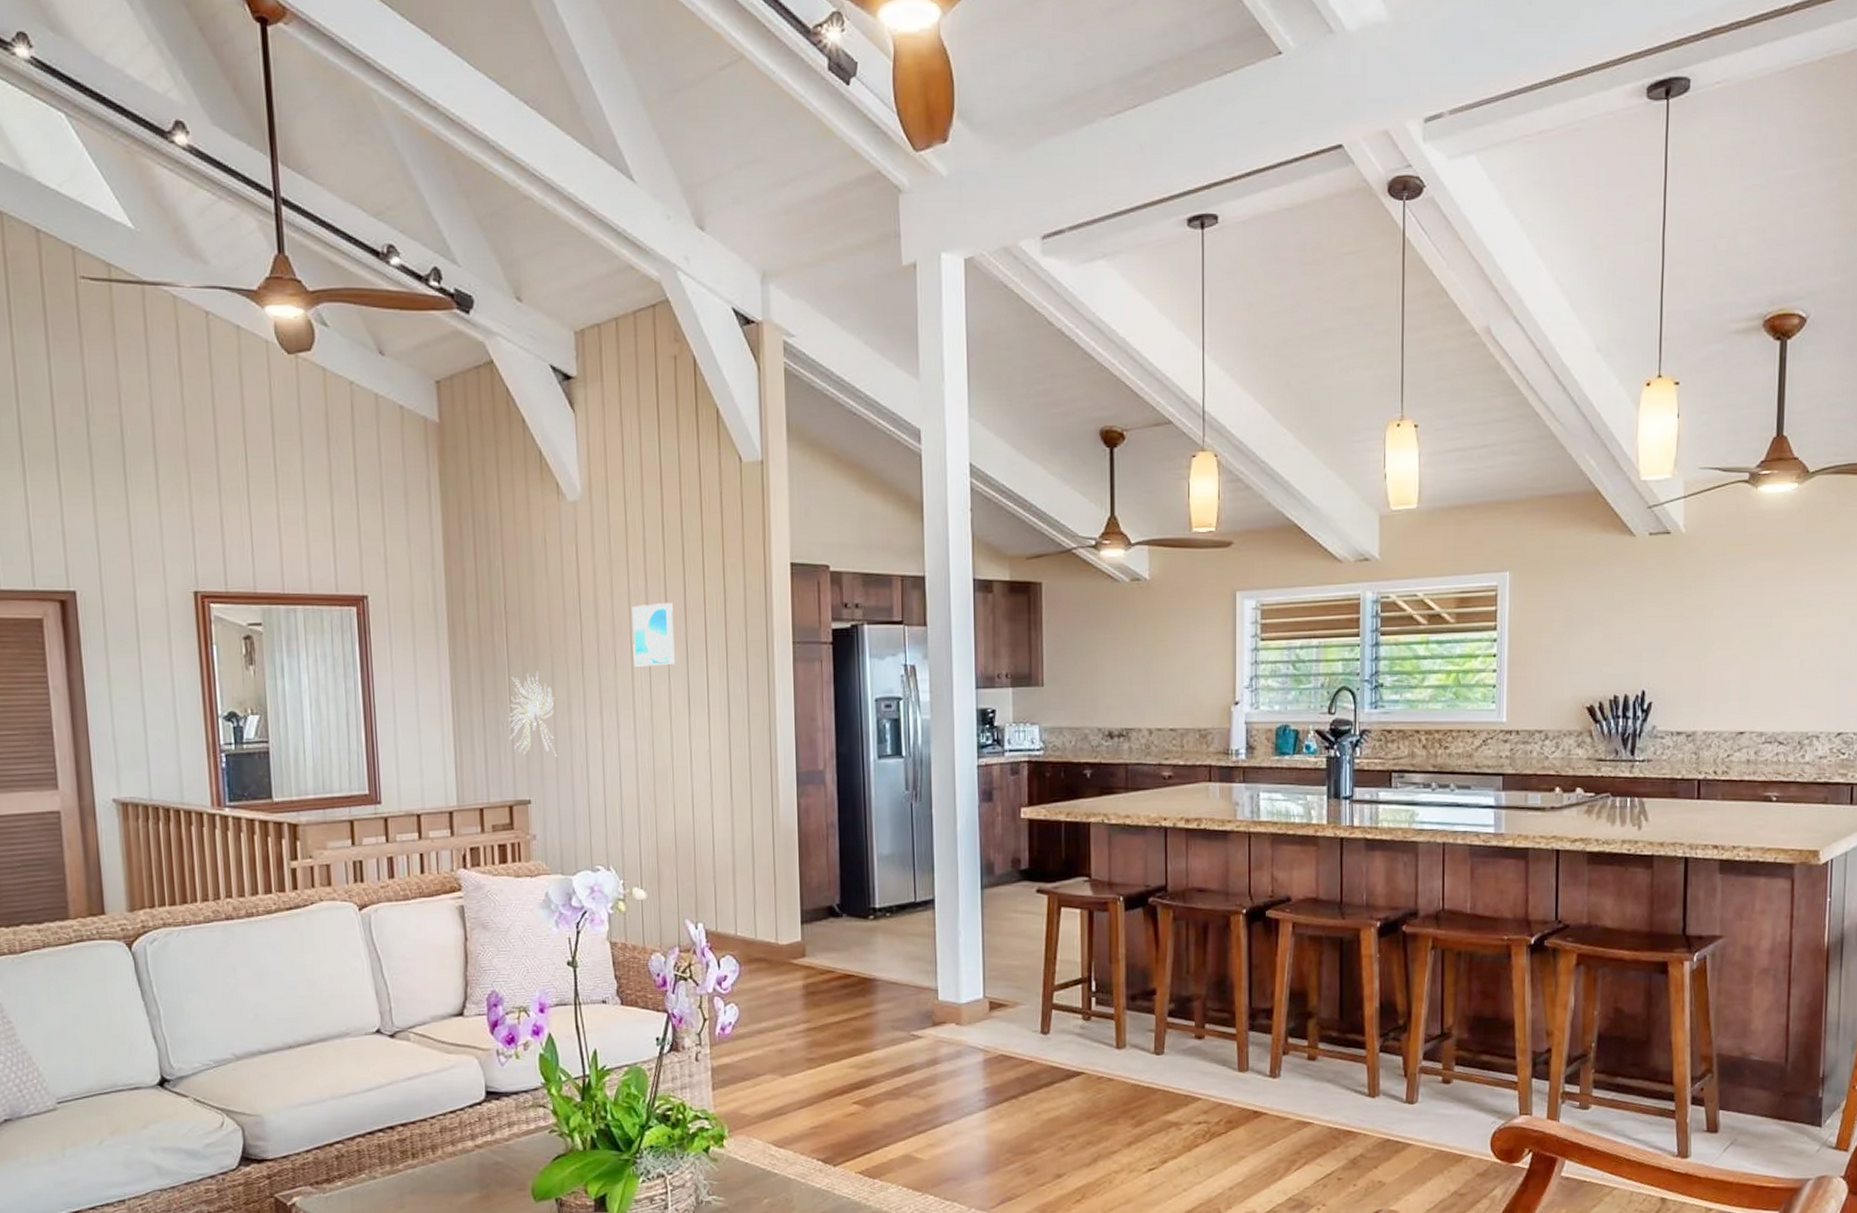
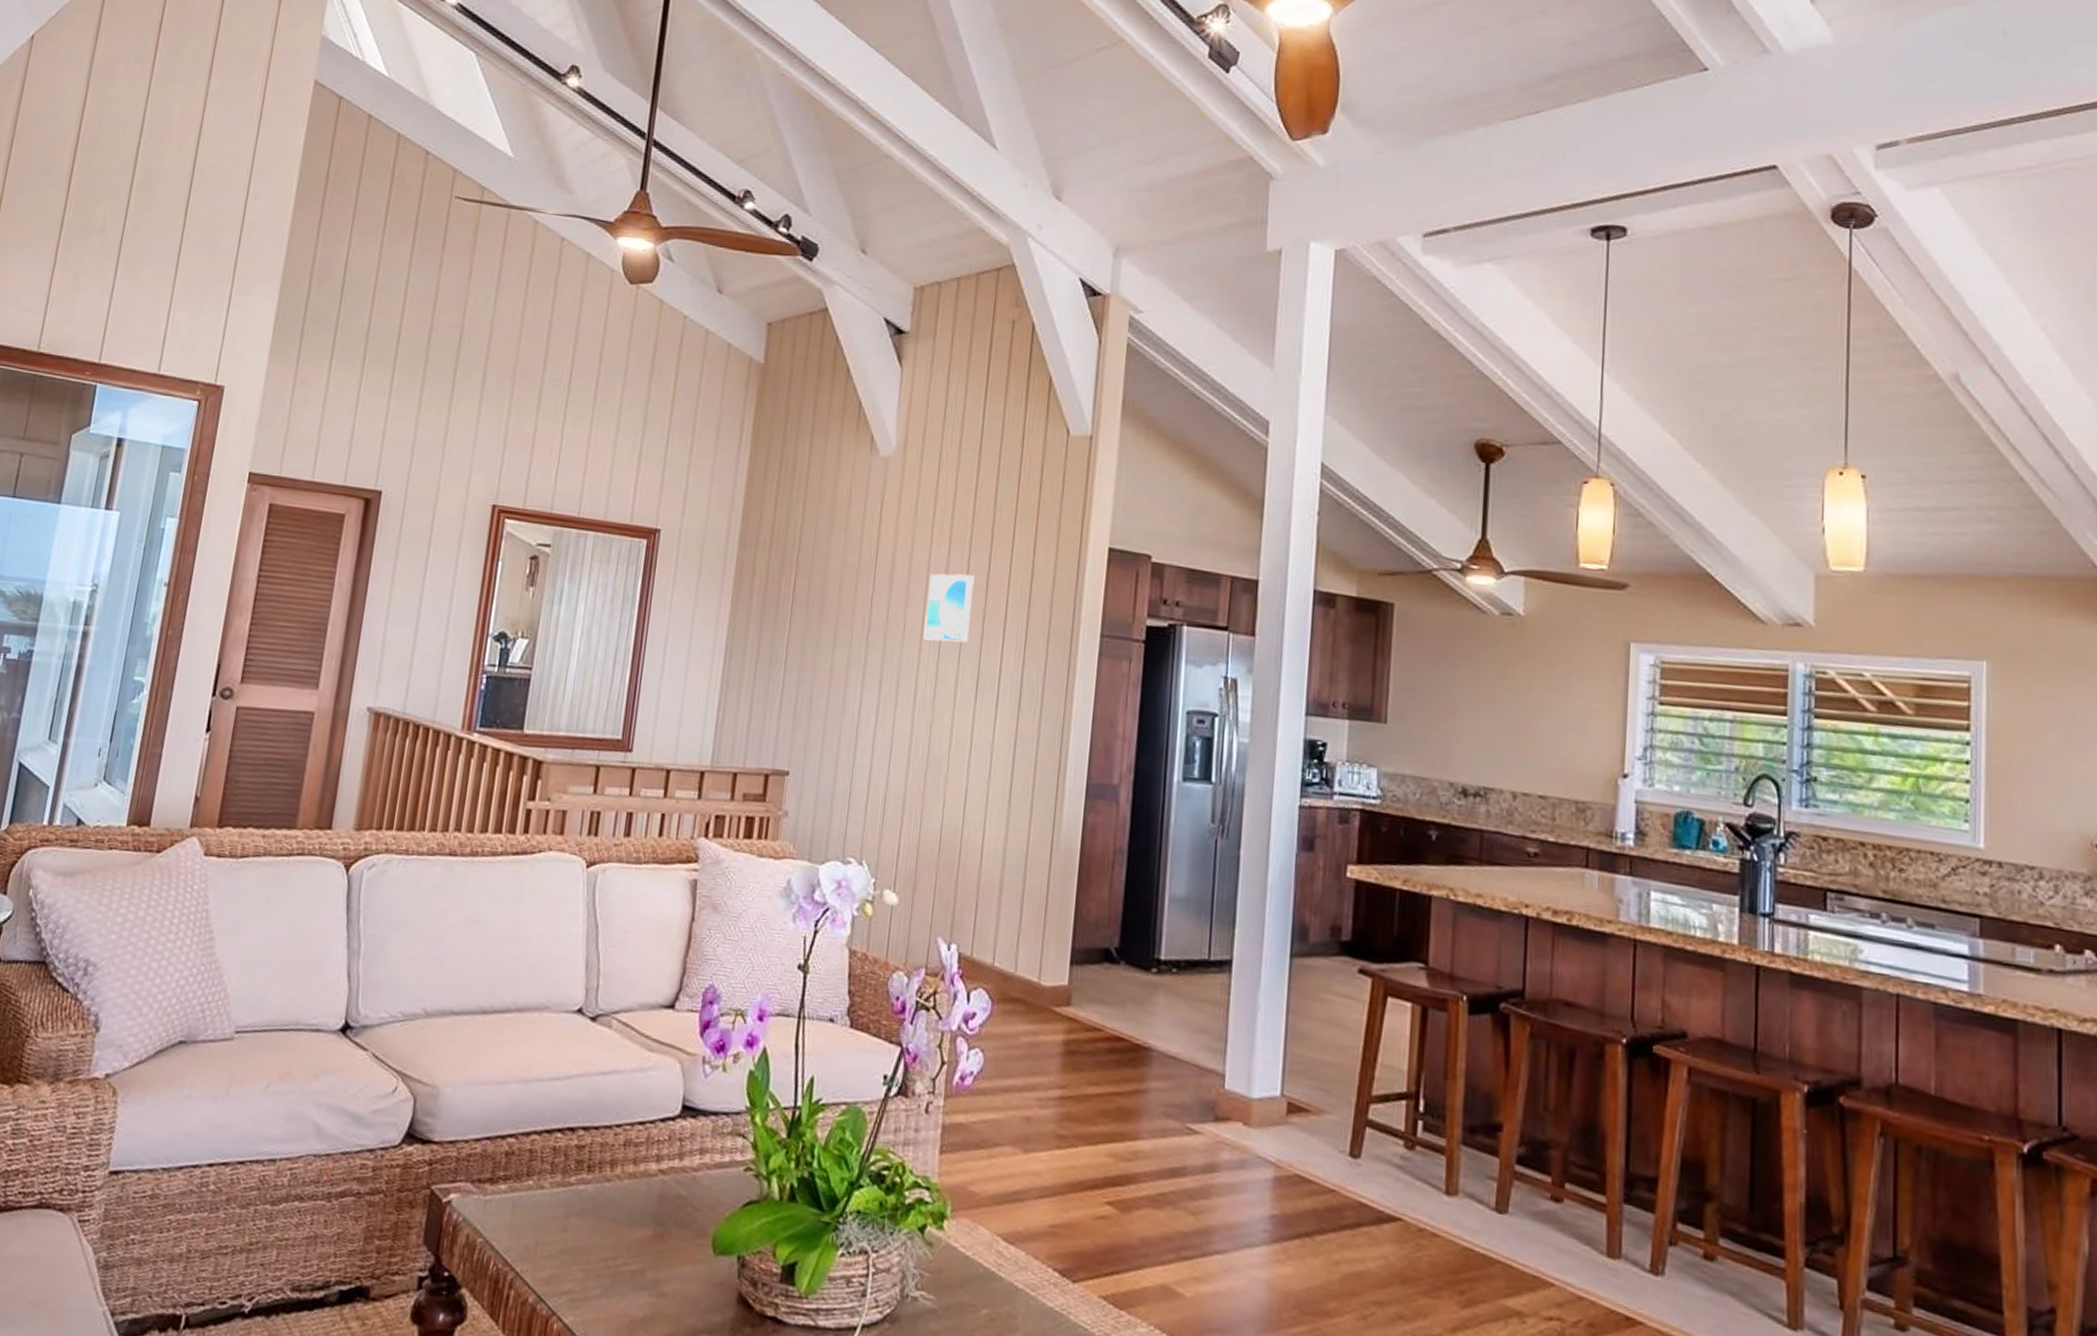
wall sculpture: present [509,670,557,757] -> none [778,630,833,727]

